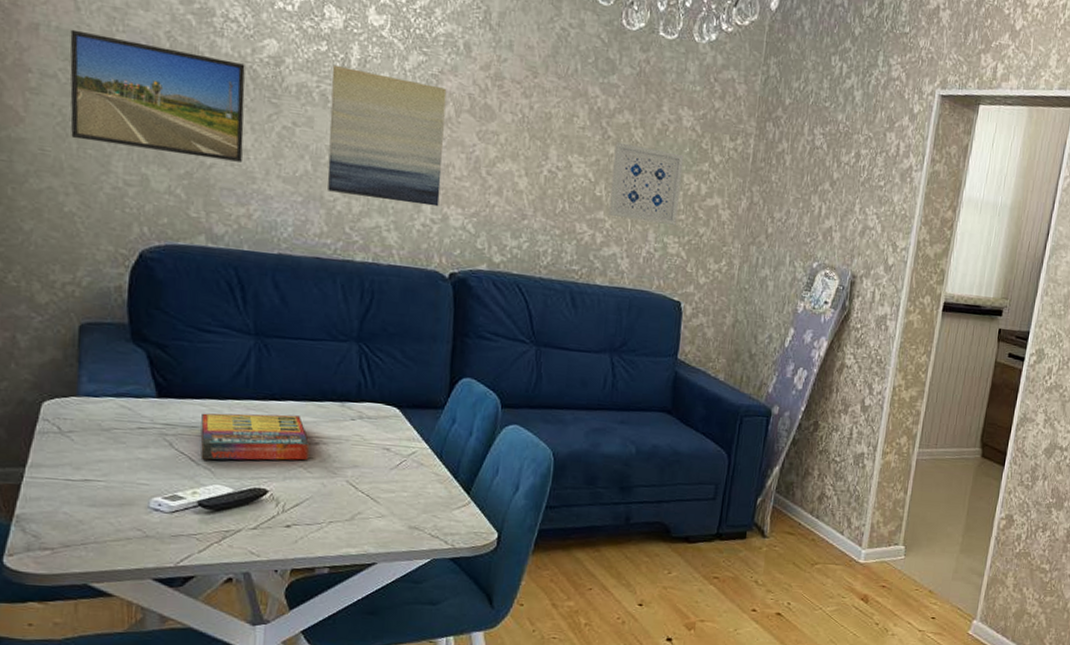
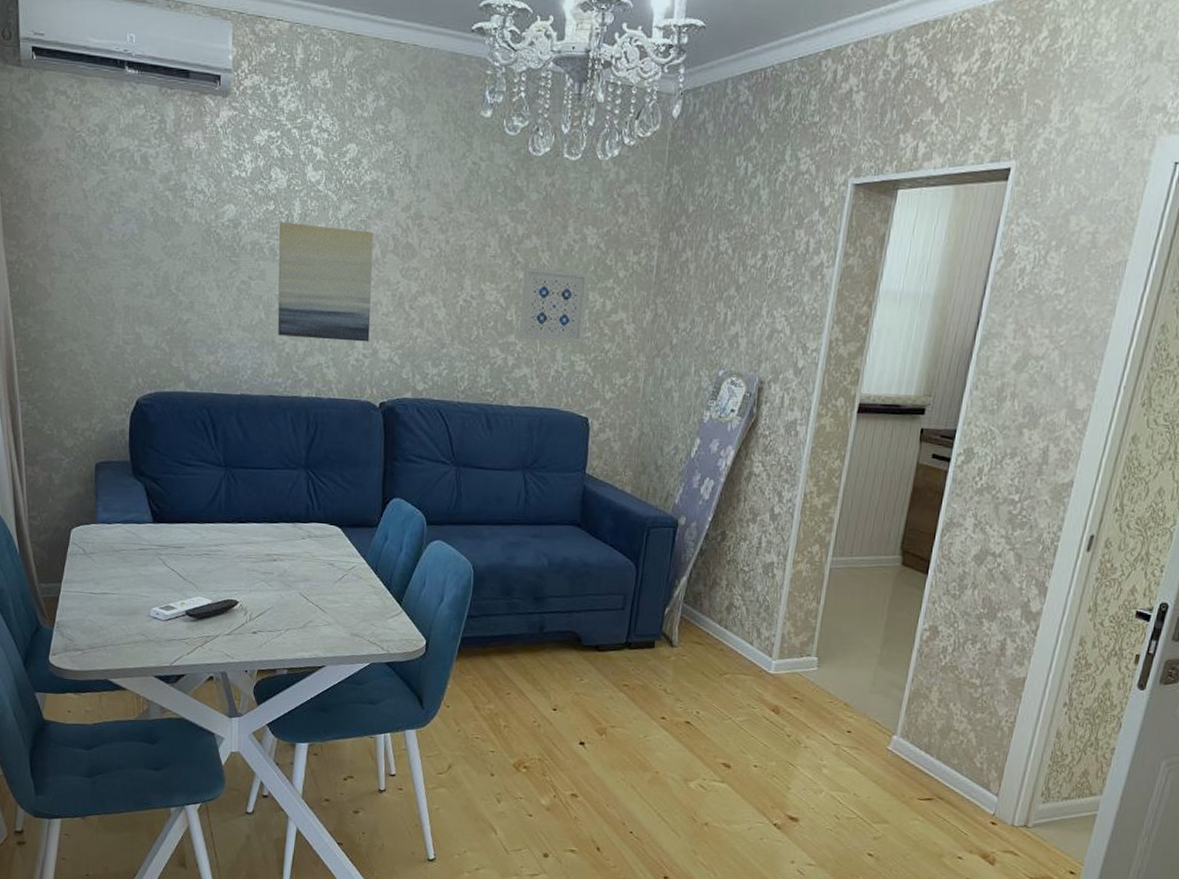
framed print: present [70,29,245,162] -> none [81,215,211,316]
game compilation box: present [200,413,310,461] -> none [186,535,270,576]

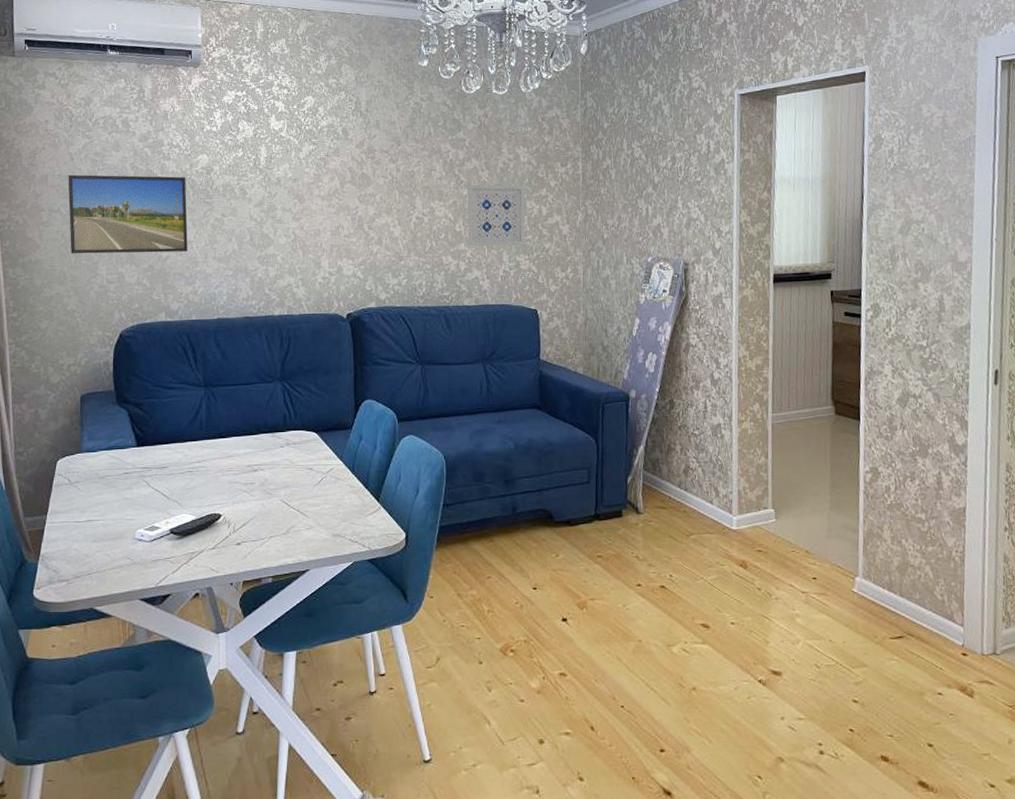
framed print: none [81,215,211,316] -> present [68,174,188,254]
wall art: present [277,222,374,342] -> none [247,165,334,263]

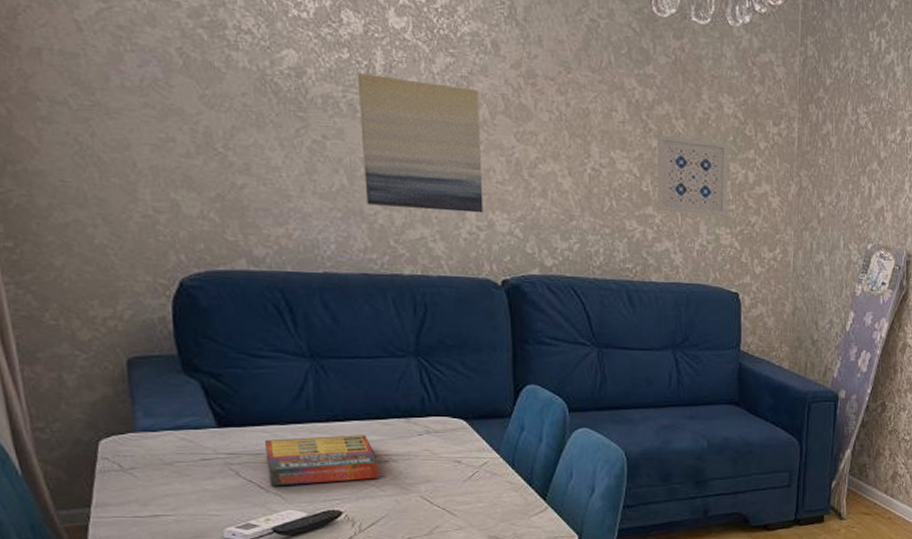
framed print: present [68,174,188,254] -> none [75,52,274,181]
game compilation box: none [169,449,251,494] -> present [265,435,380,486]
wall art: none [247,165,334,263] -> present [357,73,484,213]

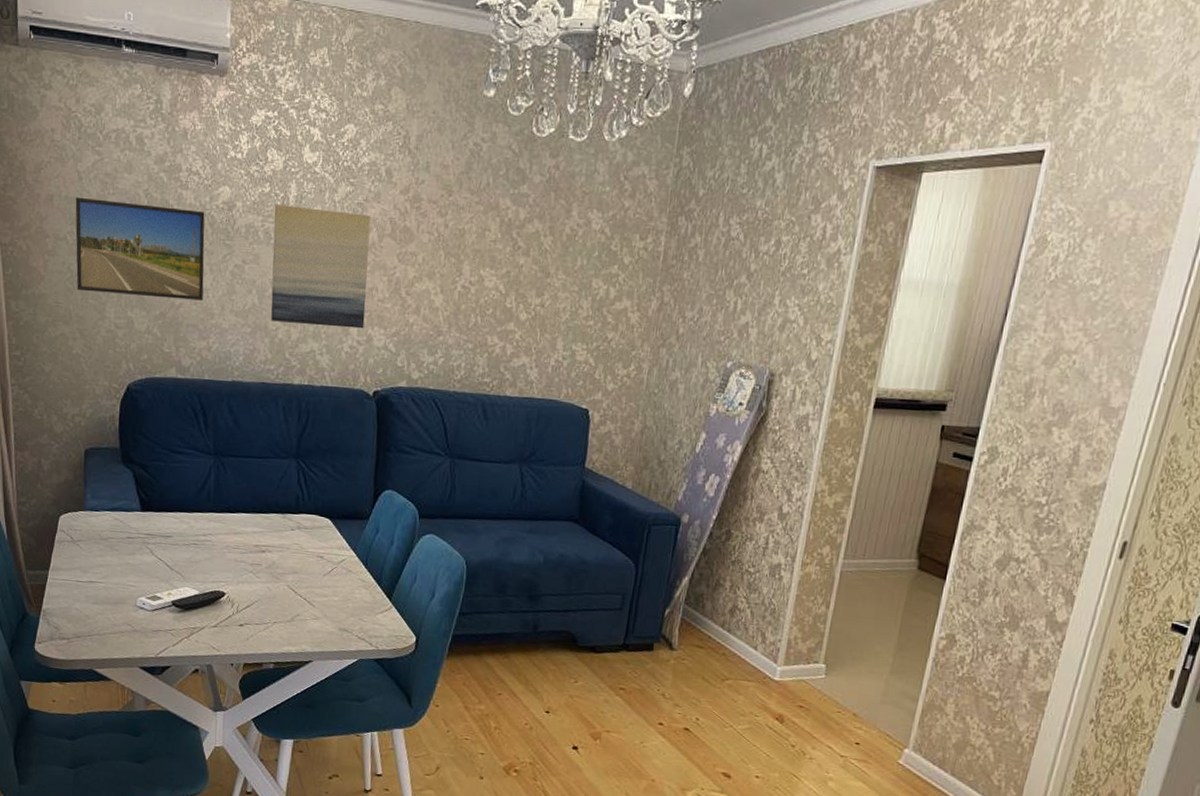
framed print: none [75,52,274,181] -> present [75,197,205,301]
game compilation box: present [265,435,380,486] -> none [173,524,258,567]
wall art: present [656,134,728,216] -> none [517,252,593,332]

